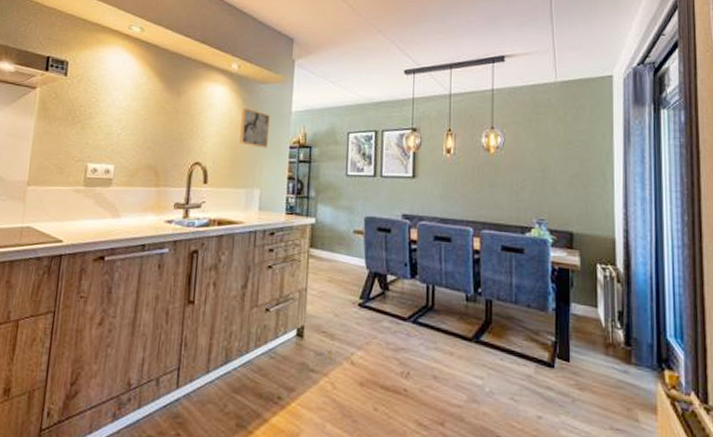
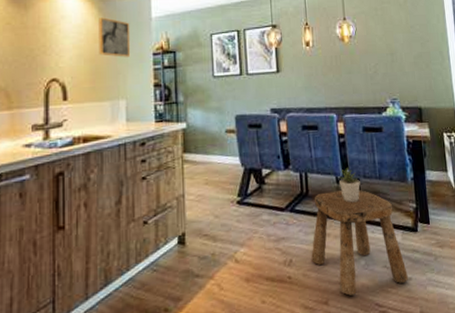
stool: none [431,308,538,422] -> present [311,190,408,296]
potted plant: none [469,287,493,325] -> present [339,168,360,203]

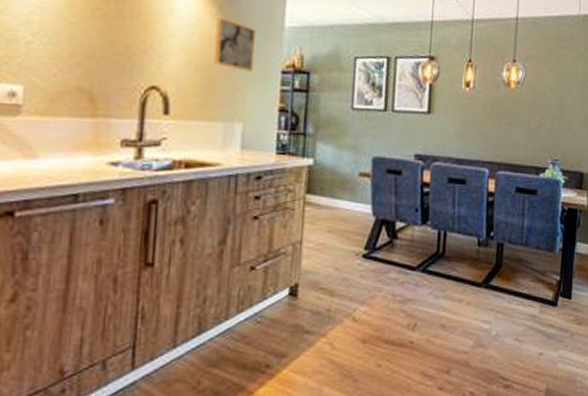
stool: present [311,190,408,296] -> none [438,254,539,366]
potted plant: present [339,168,360,203] -> none [481,230,504,269]

